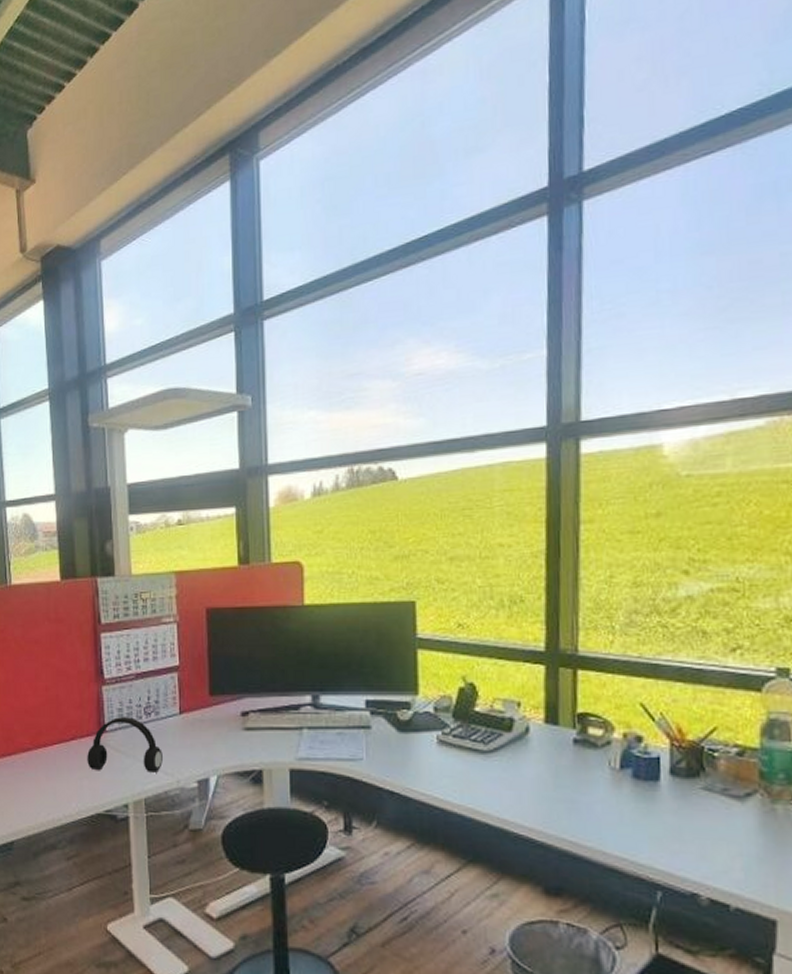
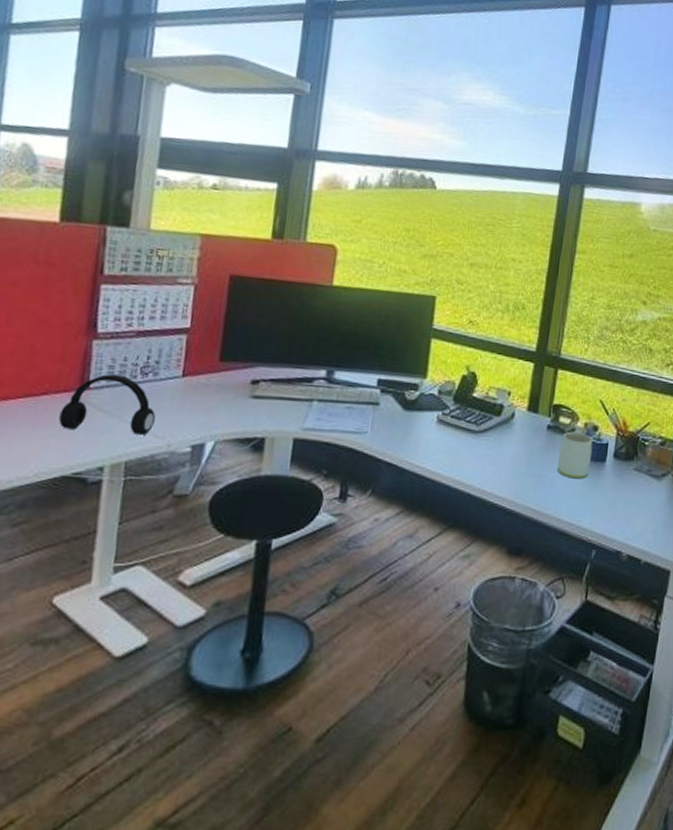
mug: none [593,744,640,803] -> present [557,431,594,479]

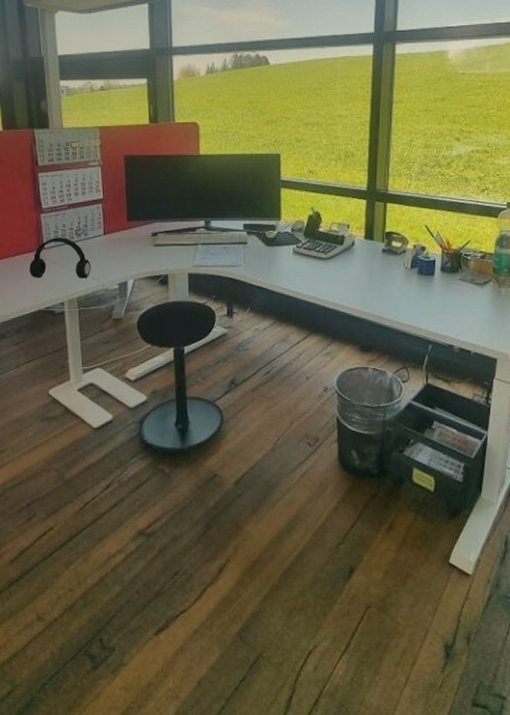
mug: present [557,431,594,479] -> none [394,252,422,290]

